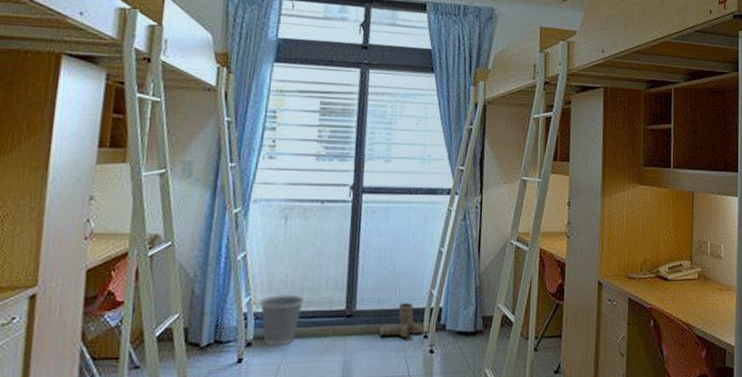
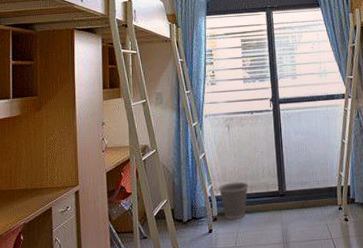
boots: present [379,303,424,337] -> none [304,183,338,210]

